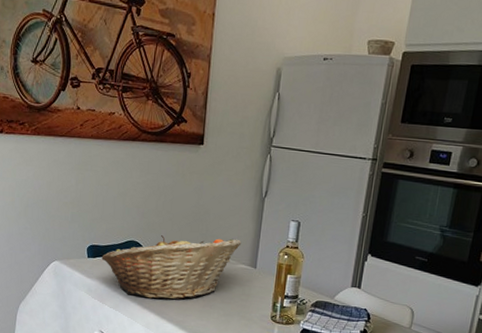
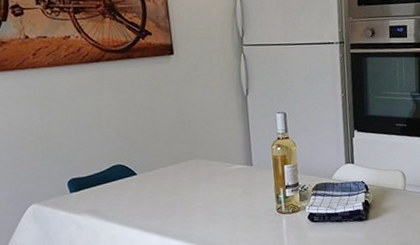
fruit basket: present [101,235,242,300] -> none [86,141,233,222]

